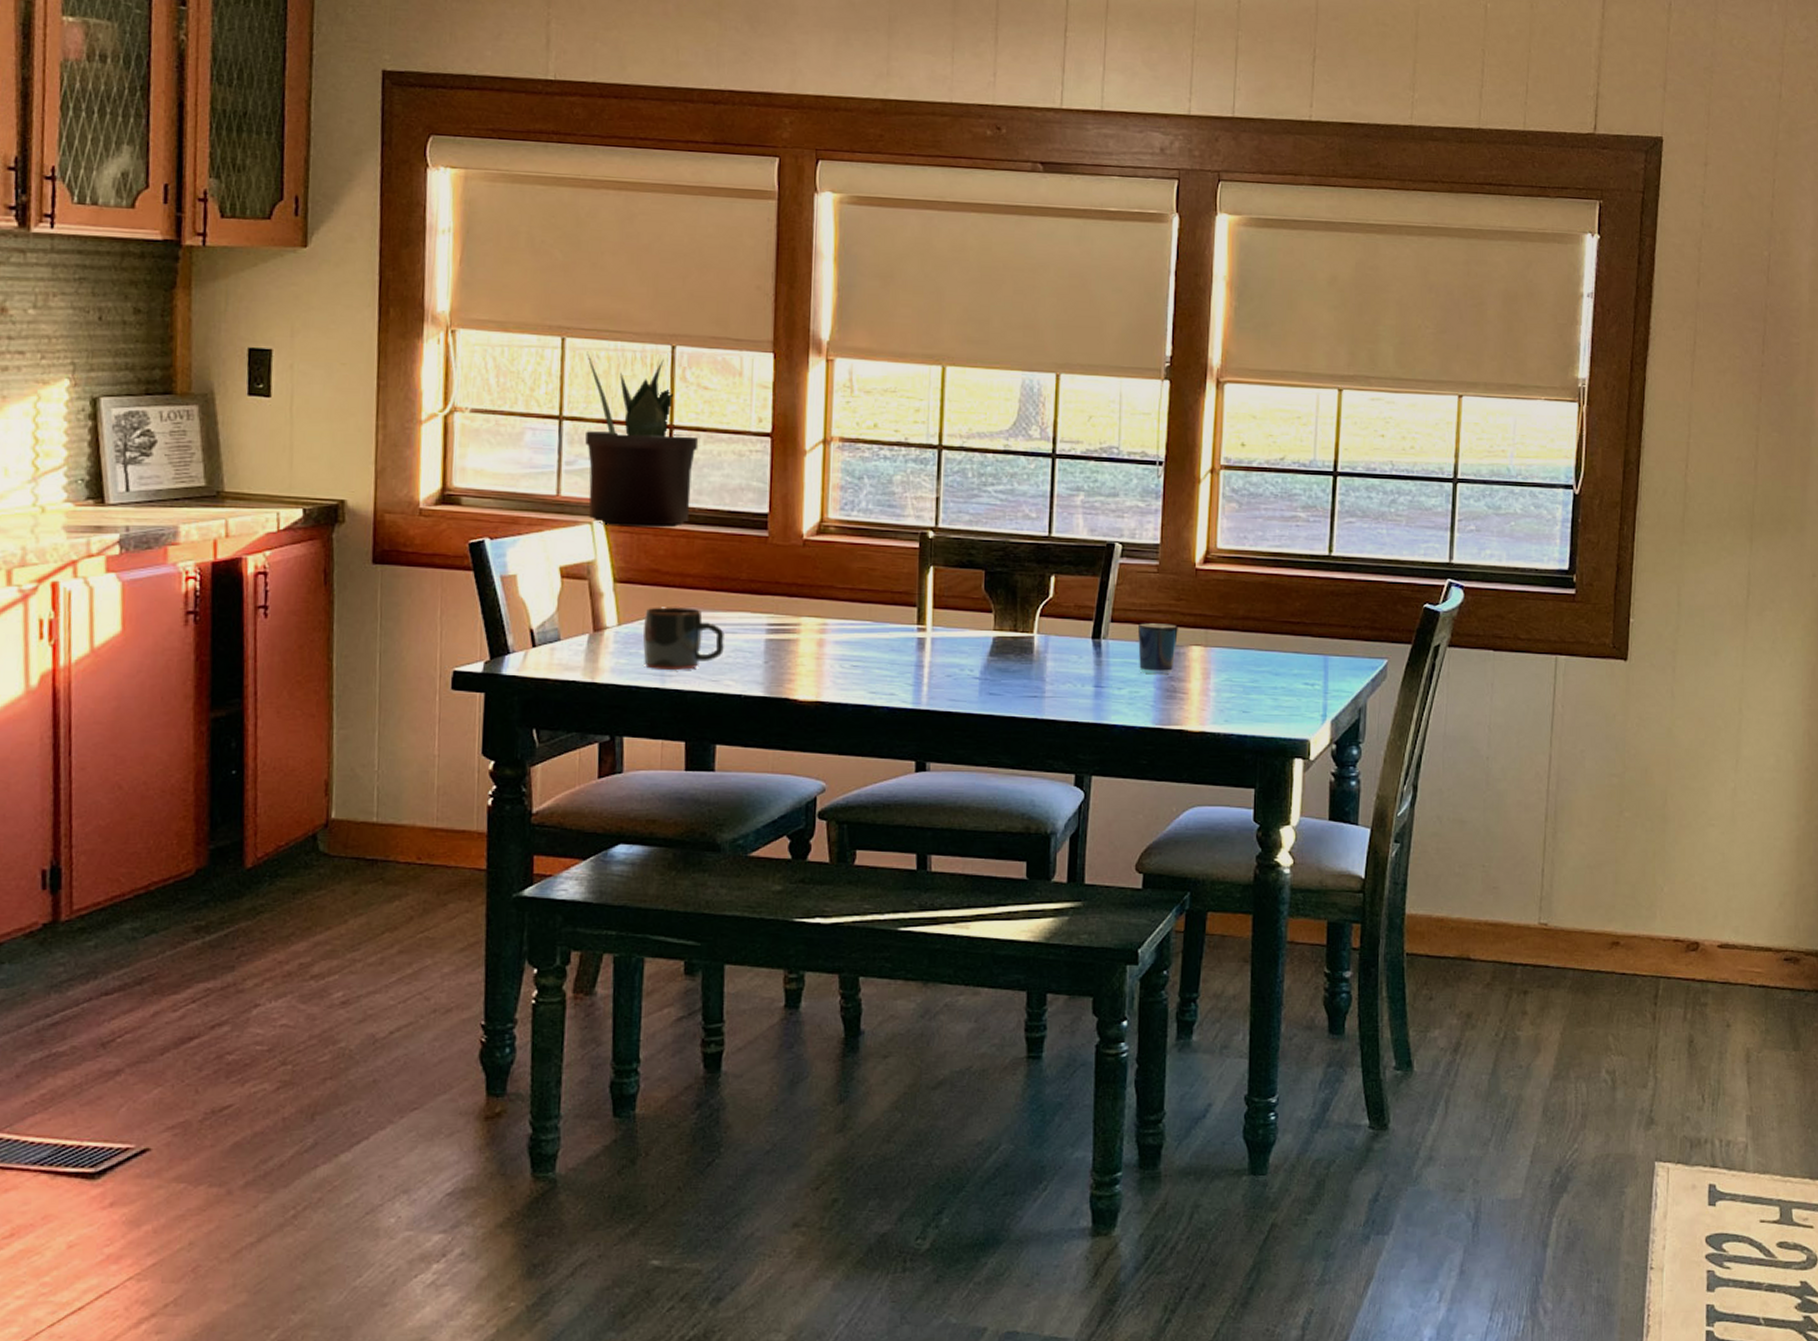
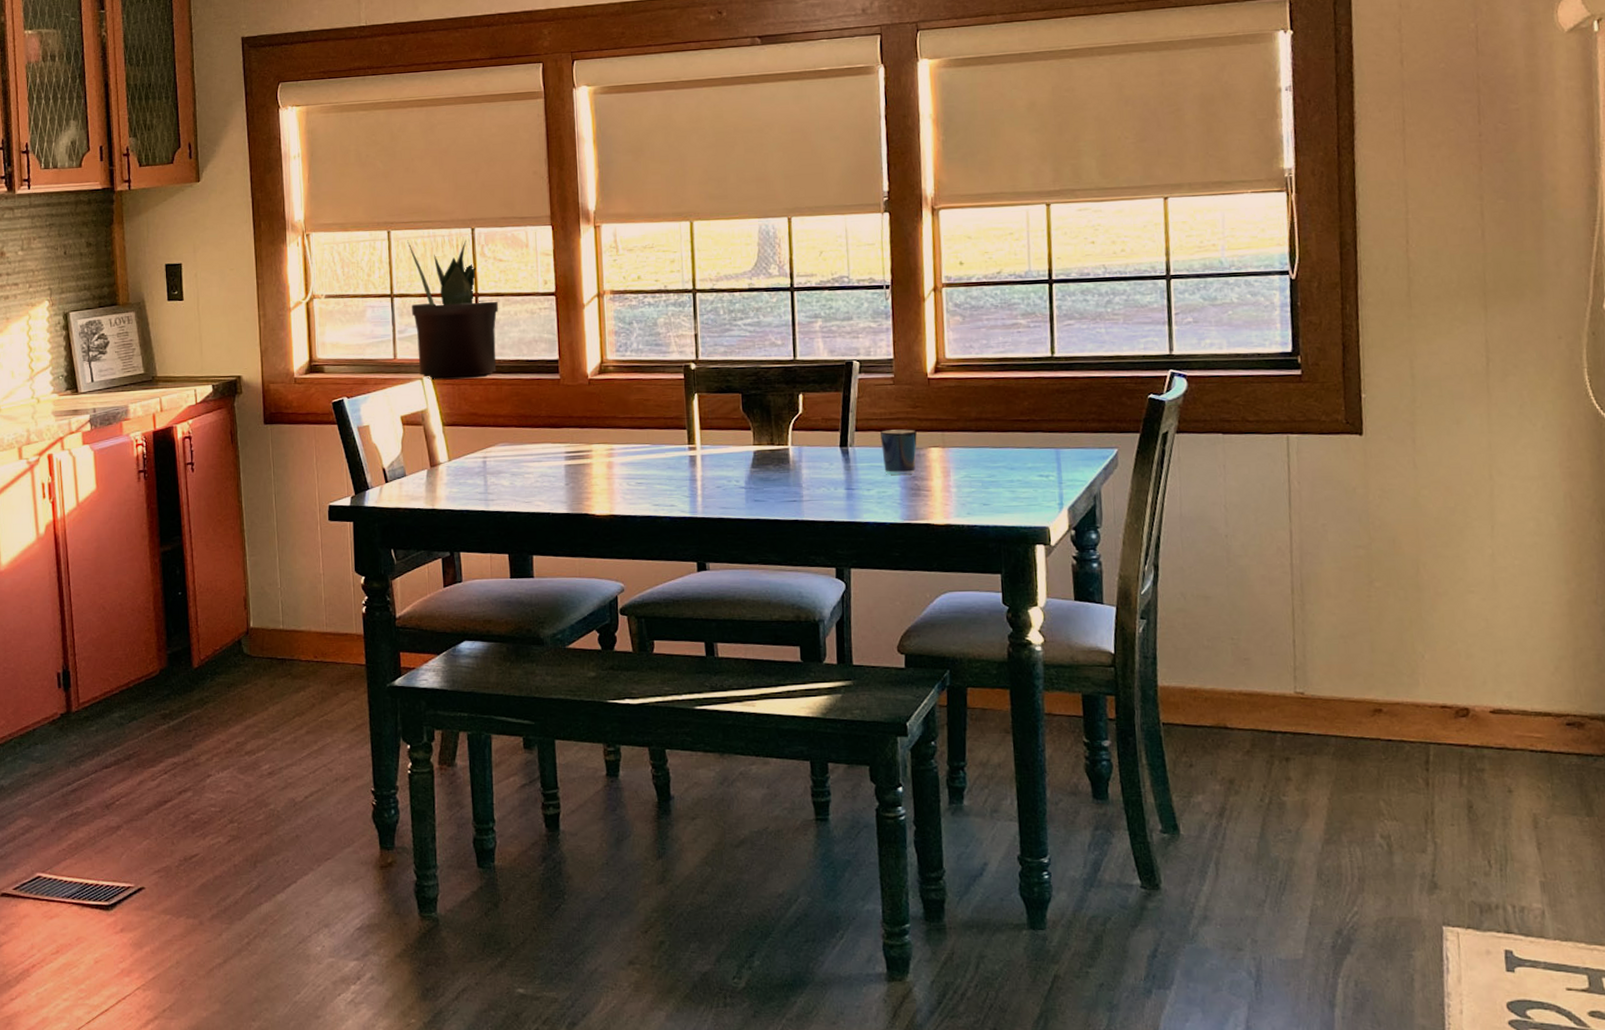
mug: present [642,607,724,670] -> none [468,442,533,495]

